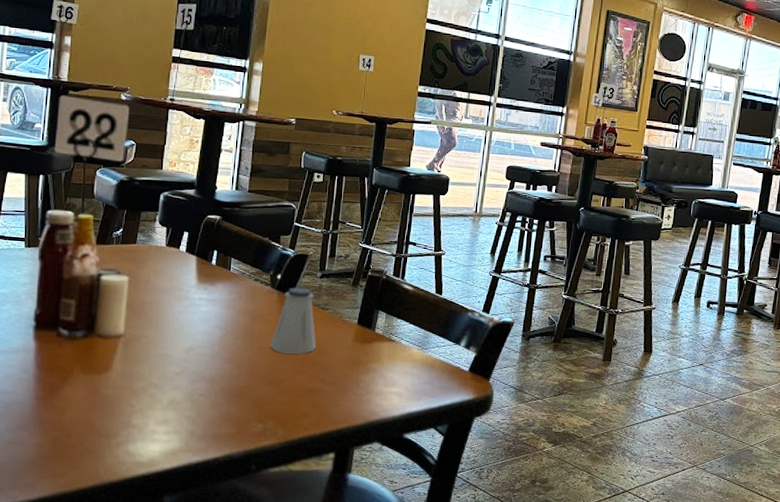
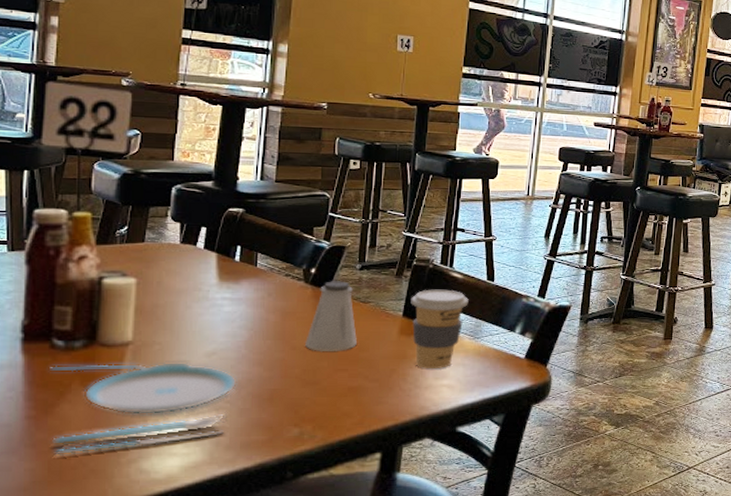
plate: none [55,351,211,434] -> present [50,361,237,456]
coffee cup: none [365,299,418,377] -> present [411,289,469,369]

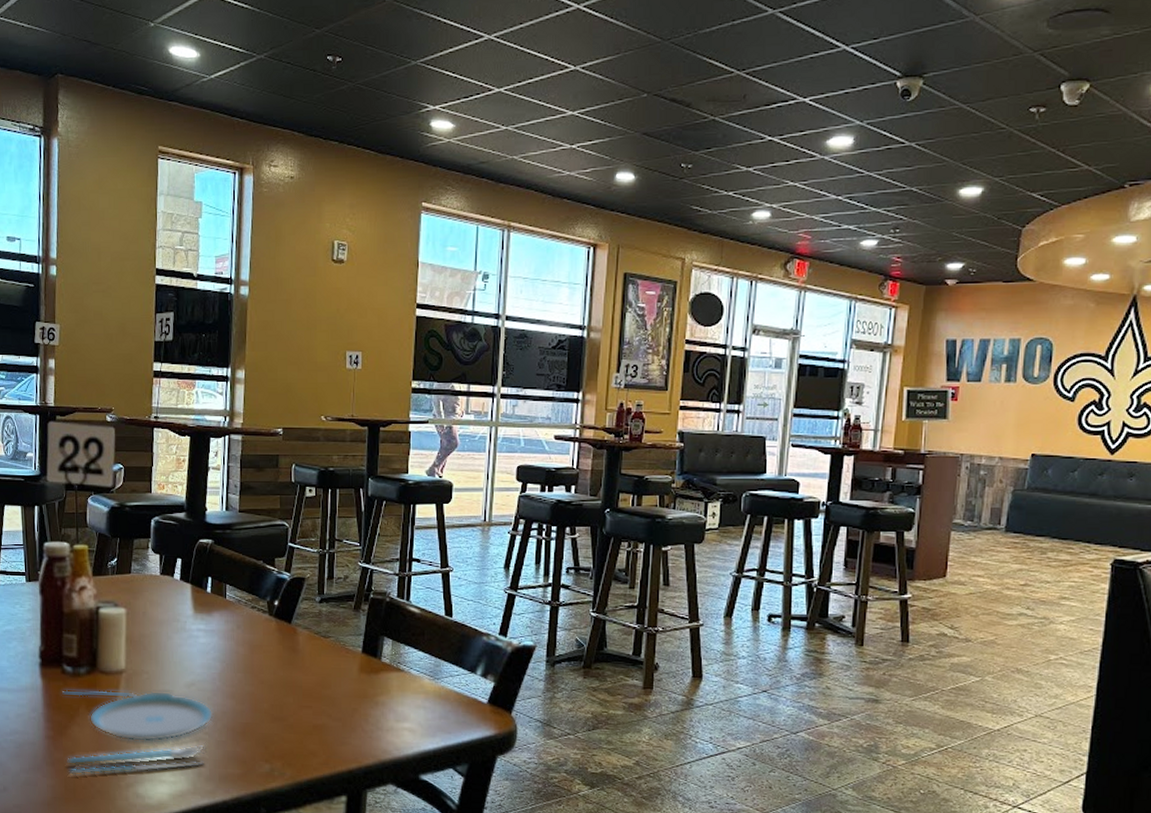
saltshaker: present [304,281,357,351] -> none [271,614,319,687]
coffee cup: present [411,289,469,369] -> none [369,624,427,711]

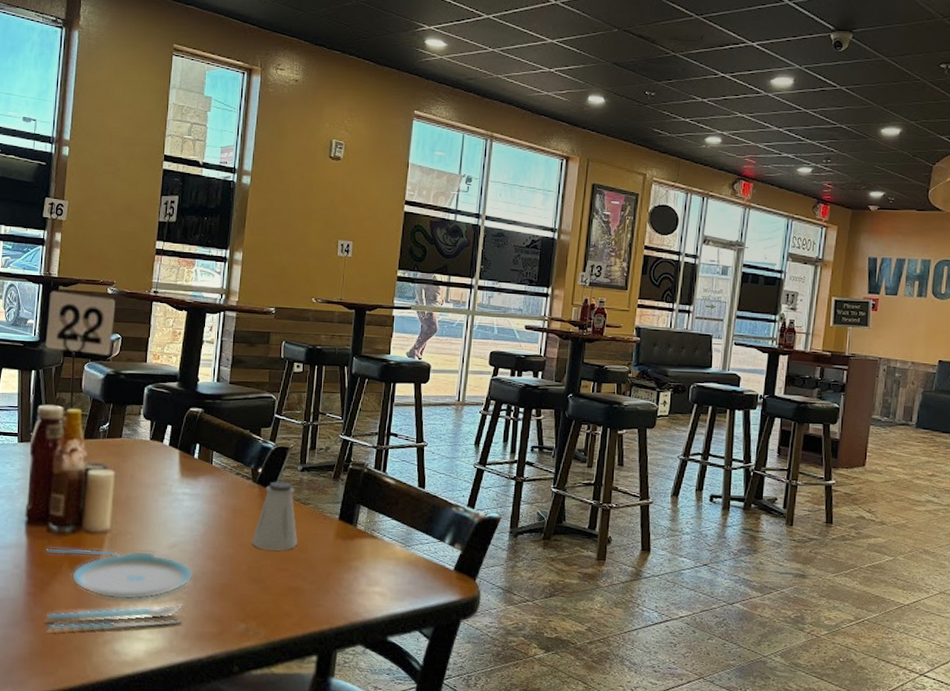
saltshaker: none [271,614,319,687] -> present [251,481,297,551]

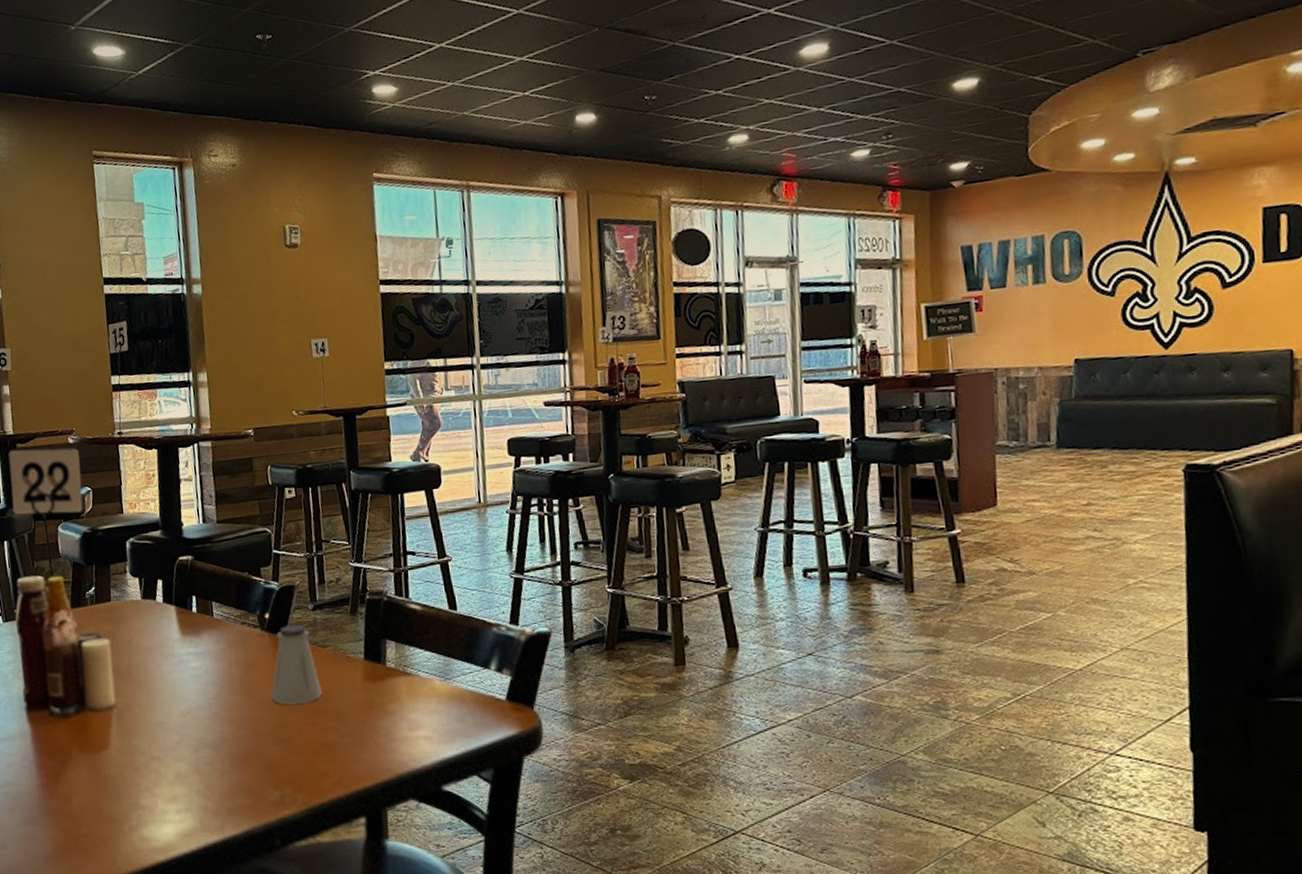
plate: present [45,547,194,631] -> none [52,723,214,824]

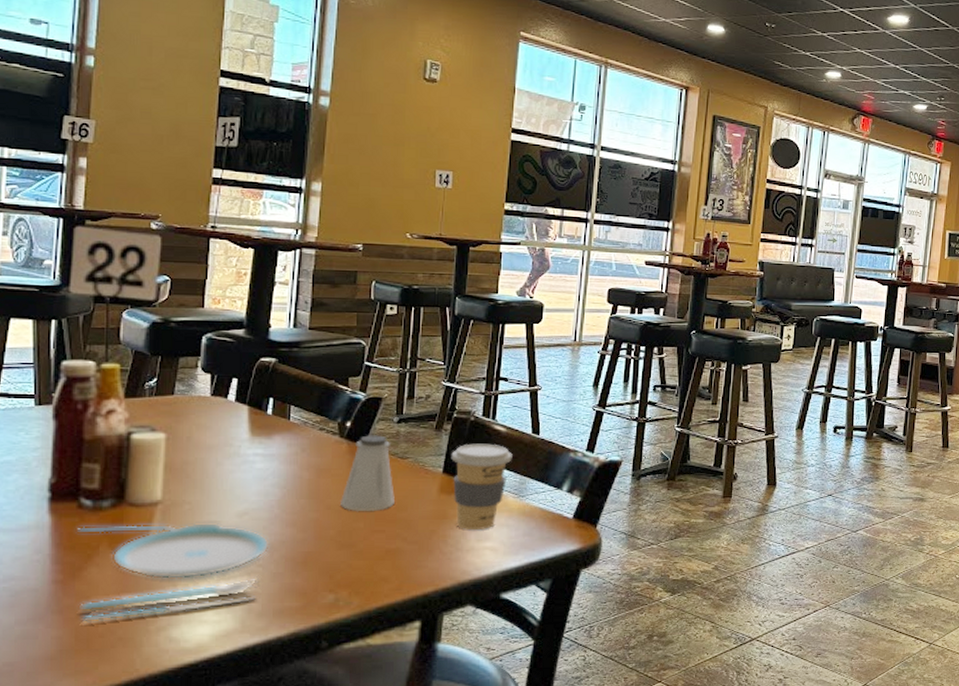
plate: none [52,723,214,824] -> present [77,522,270,623]
coffee cup: none [370,624,433,719] -> present [451,443,512,531]

